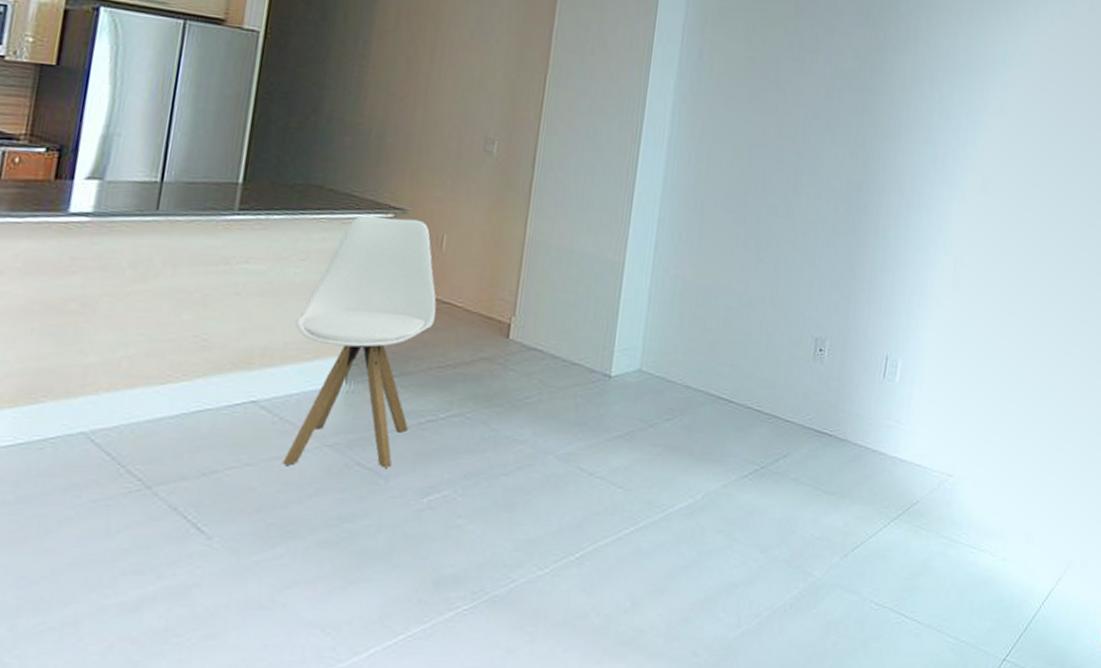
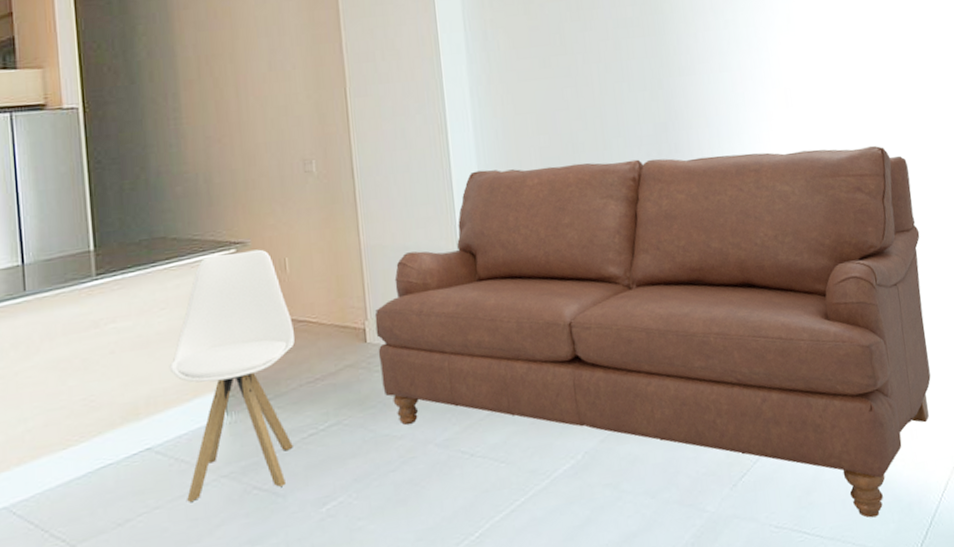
sofa: none [515,188,1083,613] -> present [374,145,931,518]

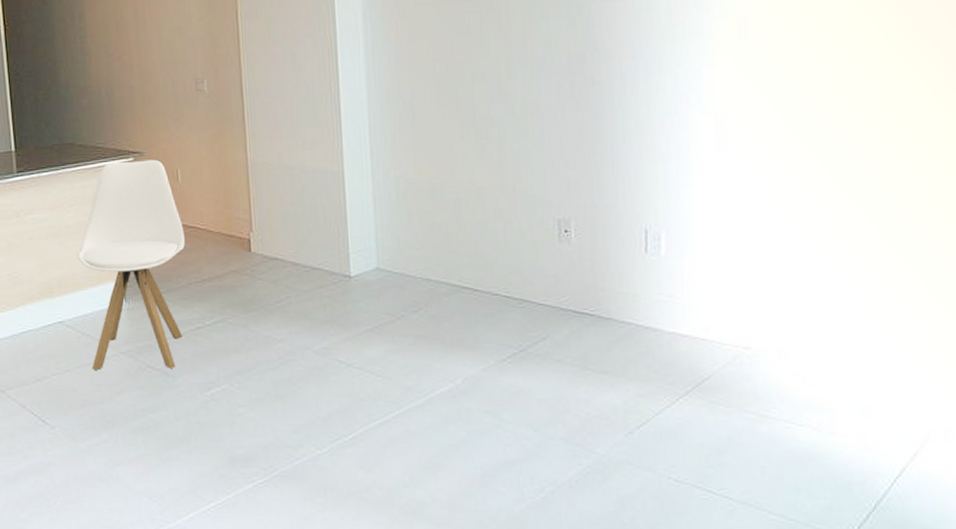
sofa: present [374,145,931,518] -> none [259,86,906,490]

